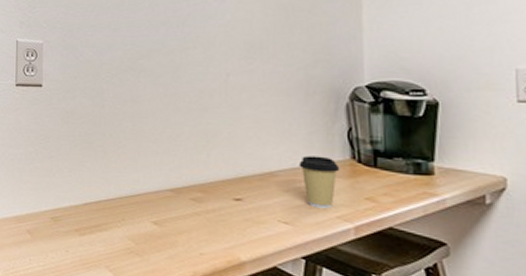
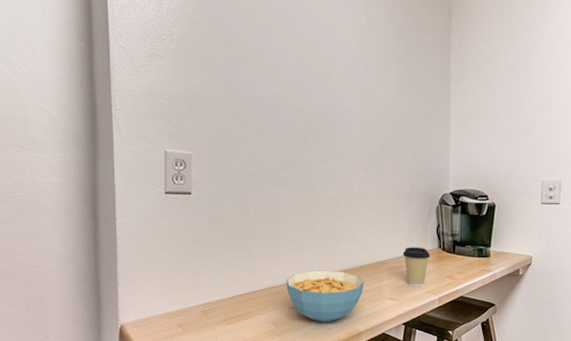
cereal bowl: none [147,178,247,245] -> present [286,270,364,322]

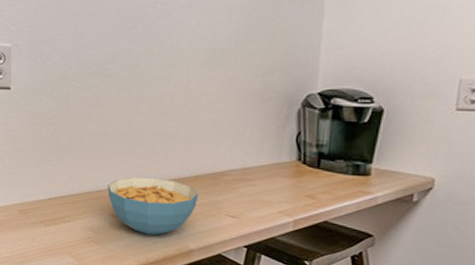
coffee cup: present [402,247,431,286] -> none [248,157,286,204]

